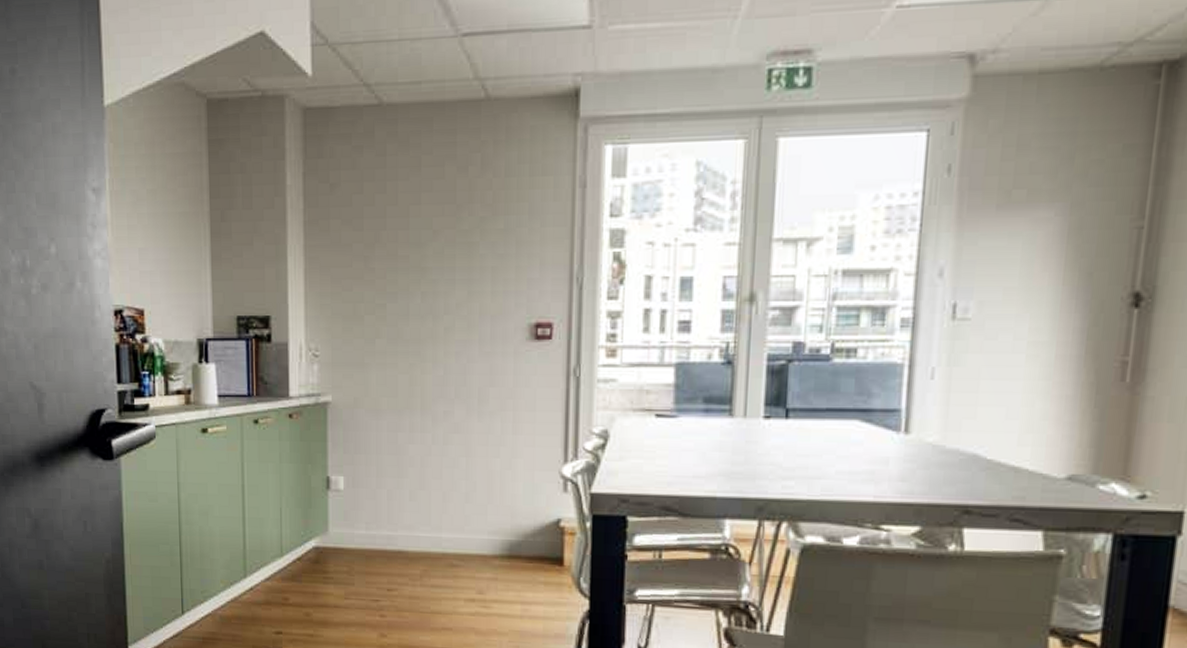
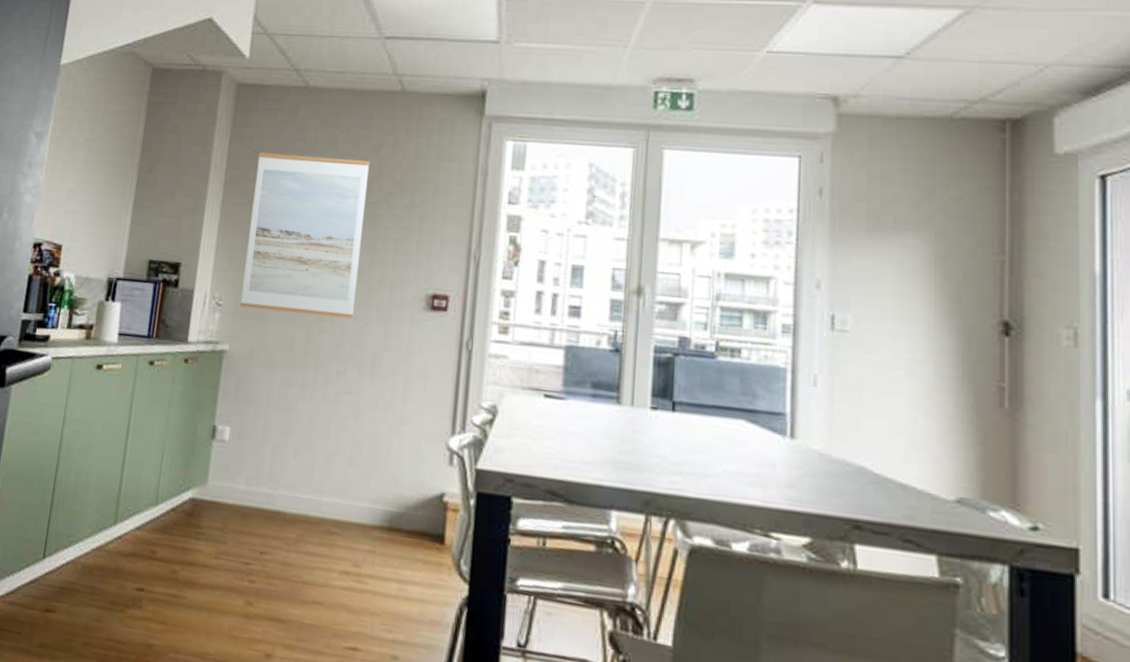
wall art: none [337,183,458,357] -> present [240,152,370,319]

